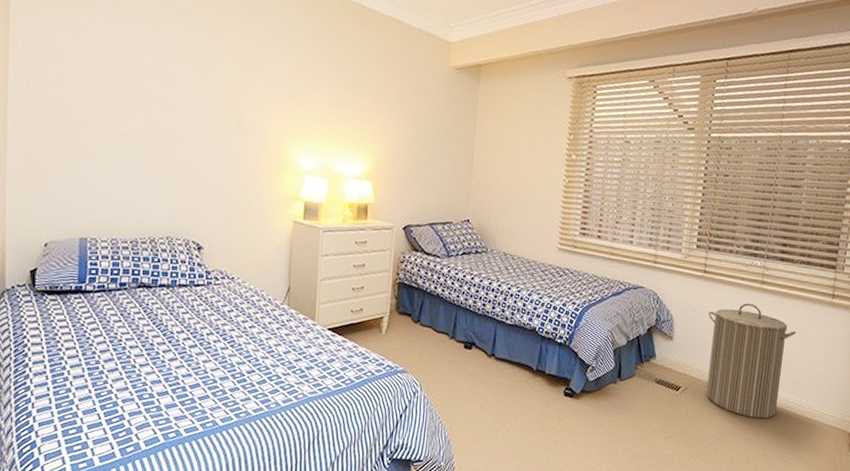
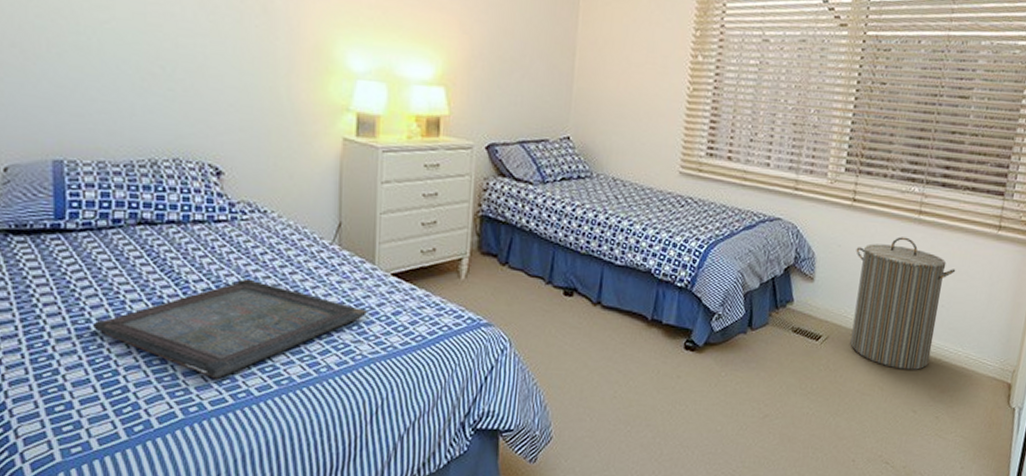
serving tray: none [101,331,308,411] -> present [93,278,367,379]

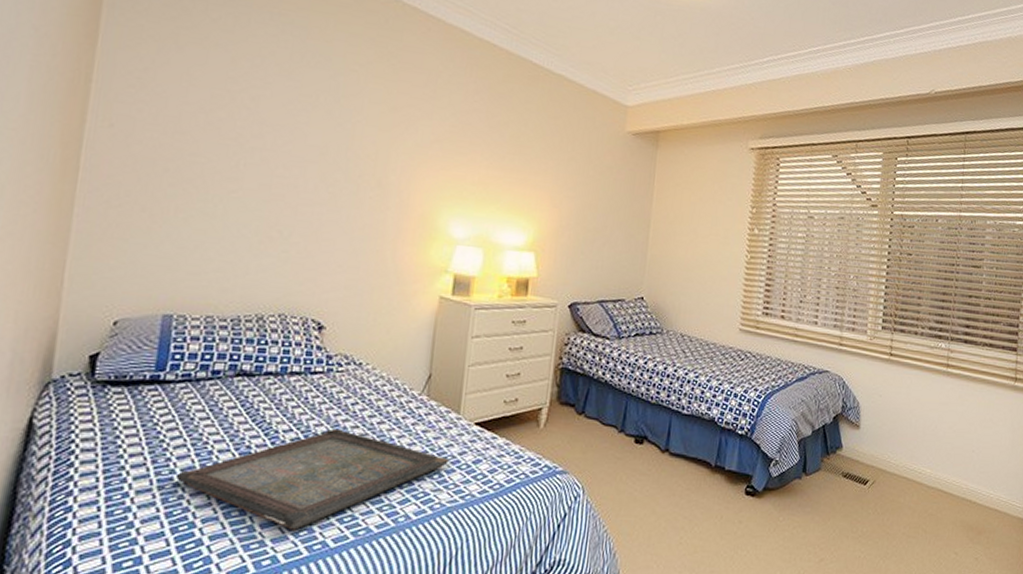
laundry hamper: present [850,236,956,370] -> none [894,387,982,512]

